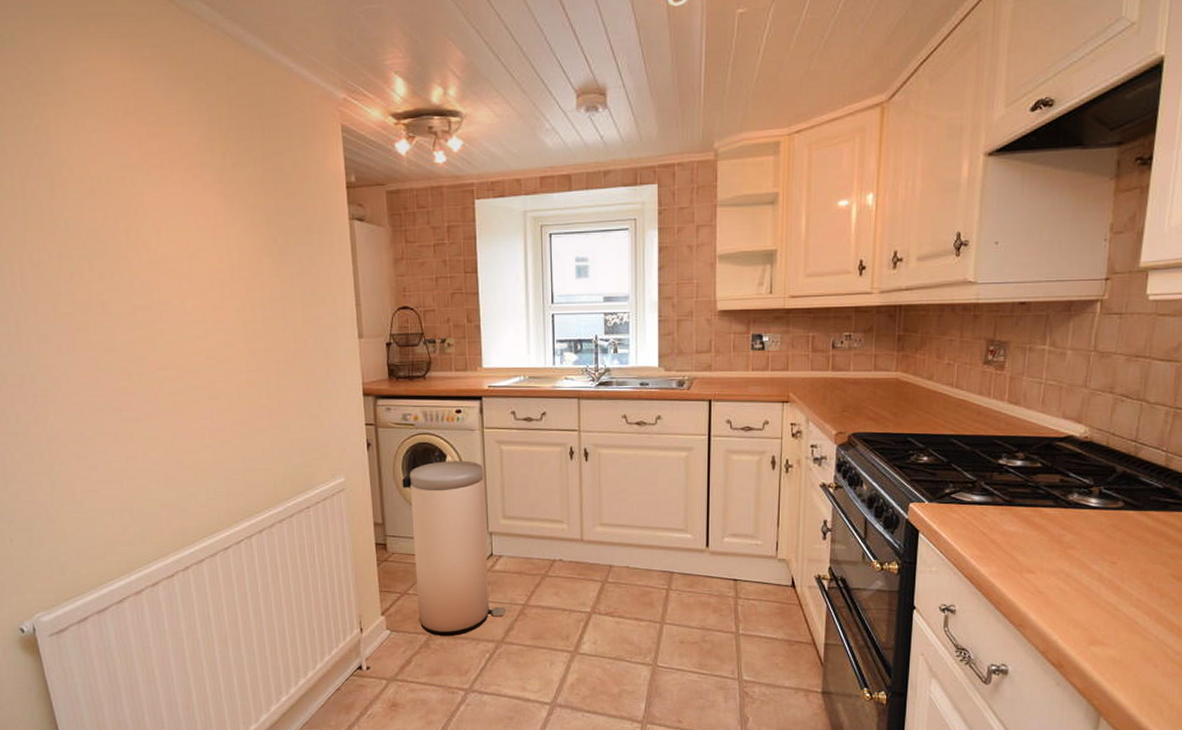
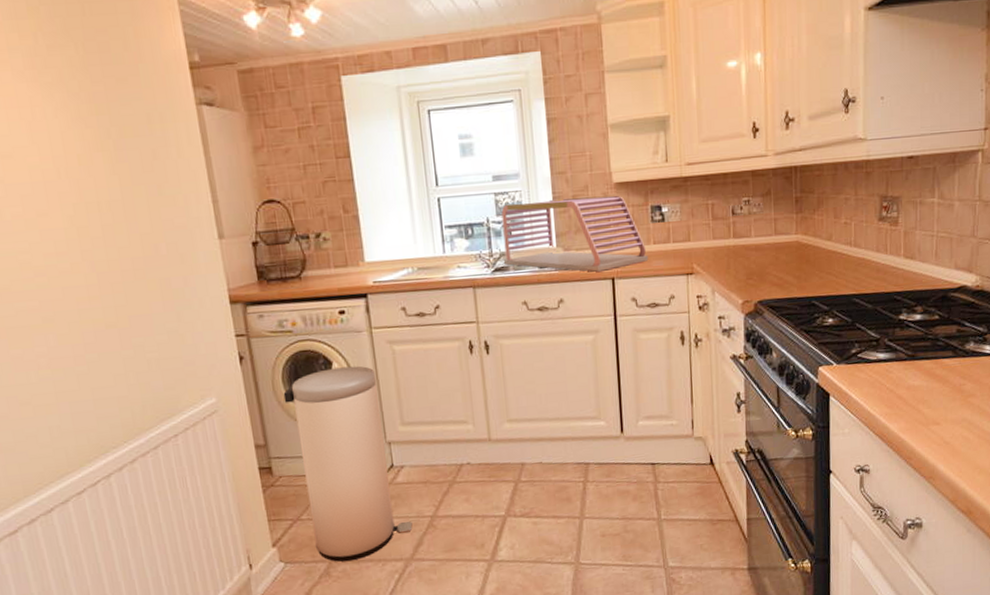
dish rack: none [609,322,746,394] -> present [501,195,649,273]

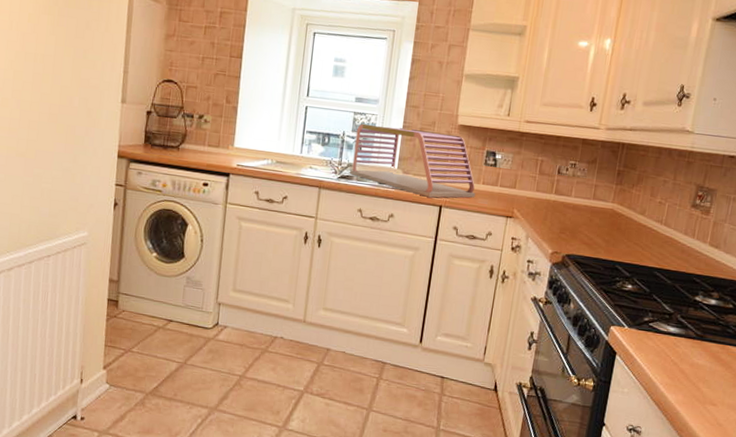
pedal bin: present [283,366,413,562] -> none [138,229,223,398]

